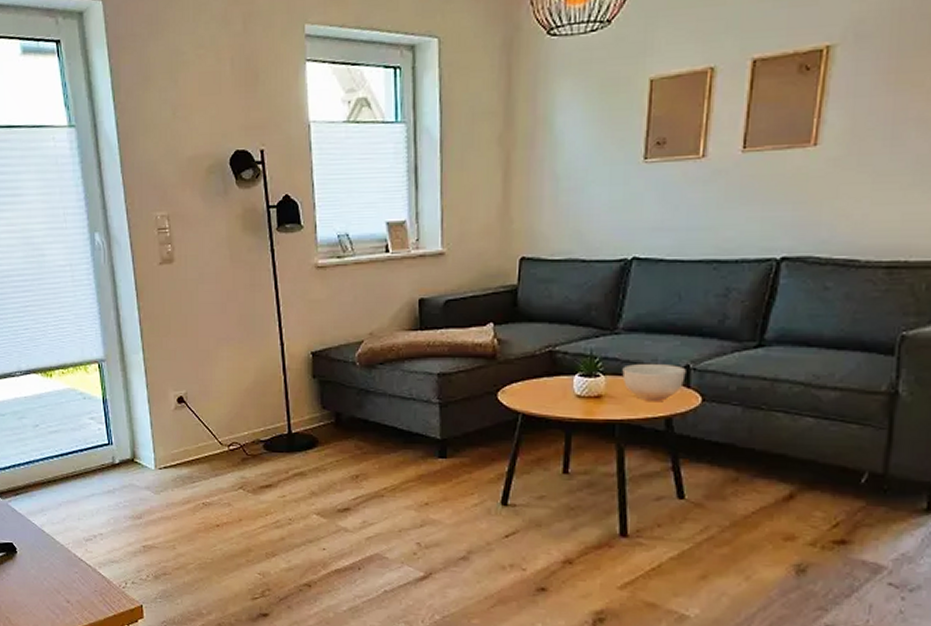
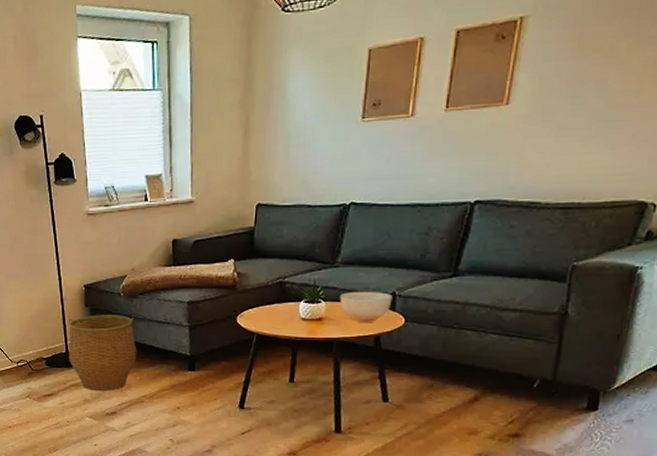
basket: none [291,388,376,482] -> present [68,315,137,391]

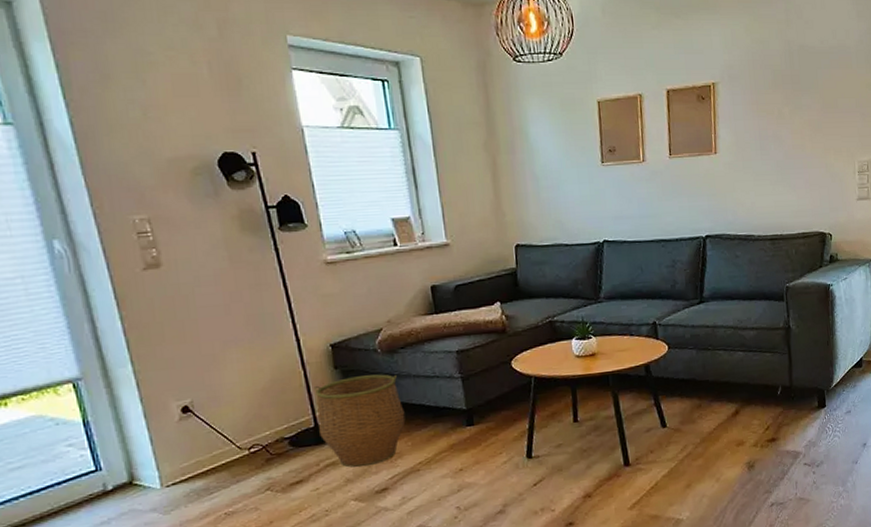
bowl: present [339,291,393,322] -> none [608,322,655,354]

